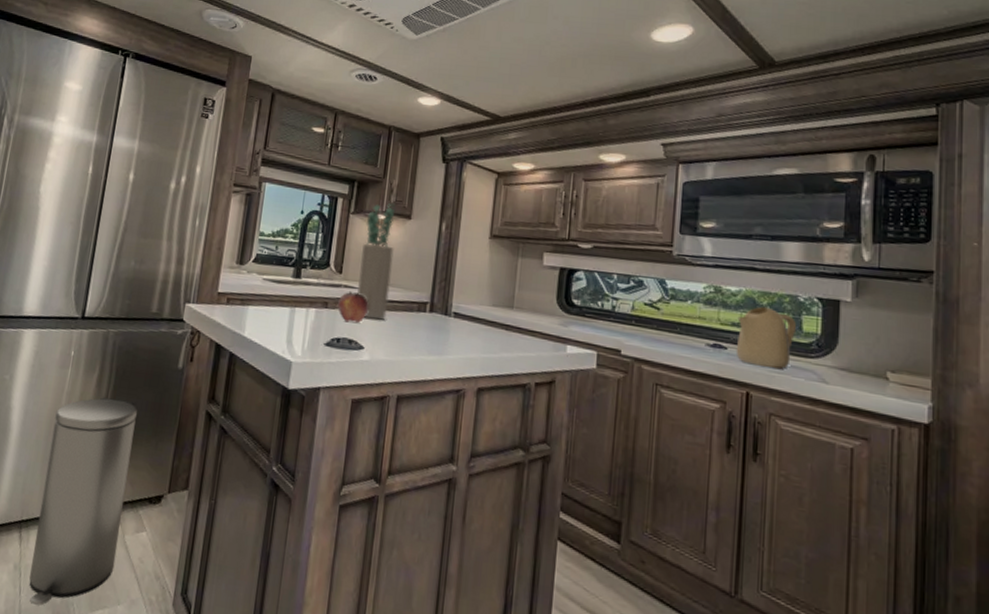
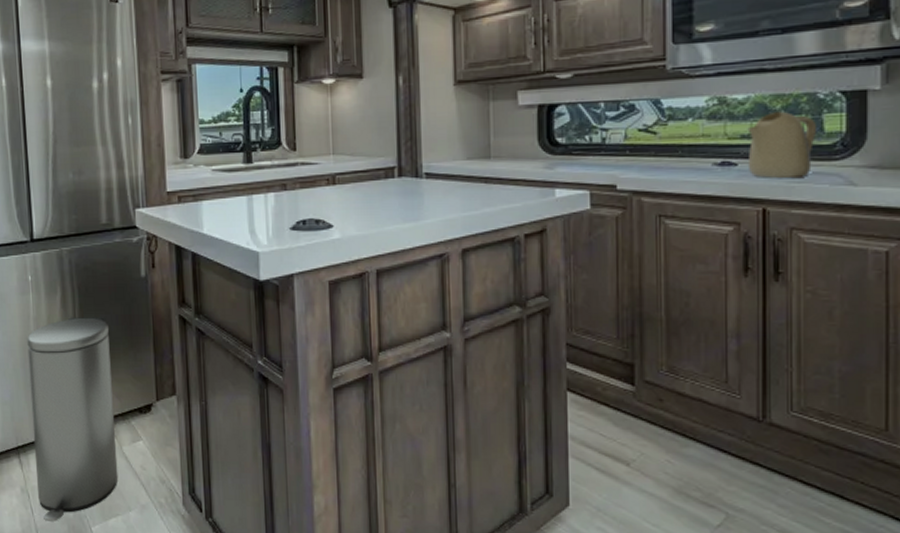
fruit: present [338,291,370,324] -> none [297,168,332,202]
vase: present [357,197,396,321] -> none [313,57,352,195]

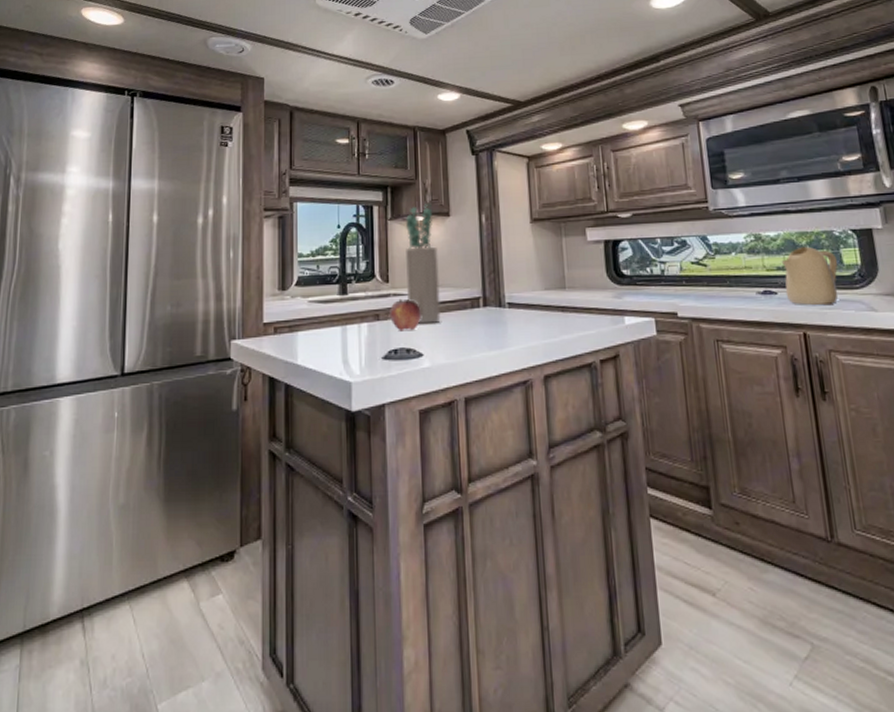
pedal bin: present [27,317,119,522] -> none [98,455,196,700]
fruit: none [297,168,332,202] -> present [390,298,422,332]
vase: none [313,57,352,195] -> present [404,197,441,324]

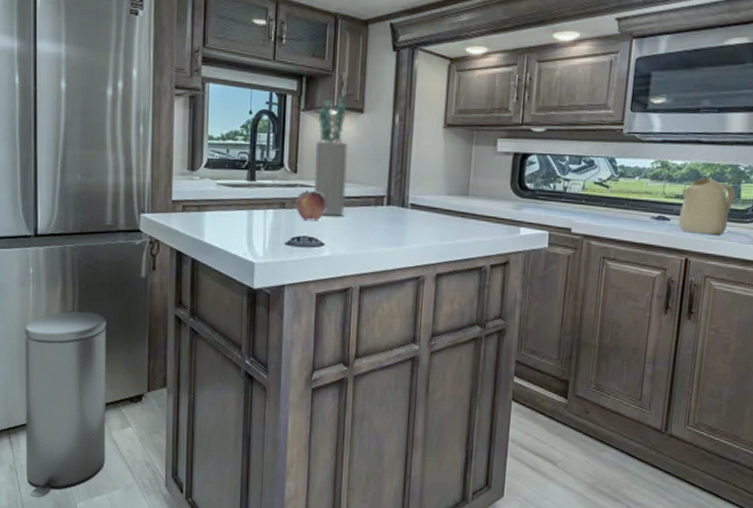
pedal bin: none [98,455,196,700] -> present [25,310,107,498]

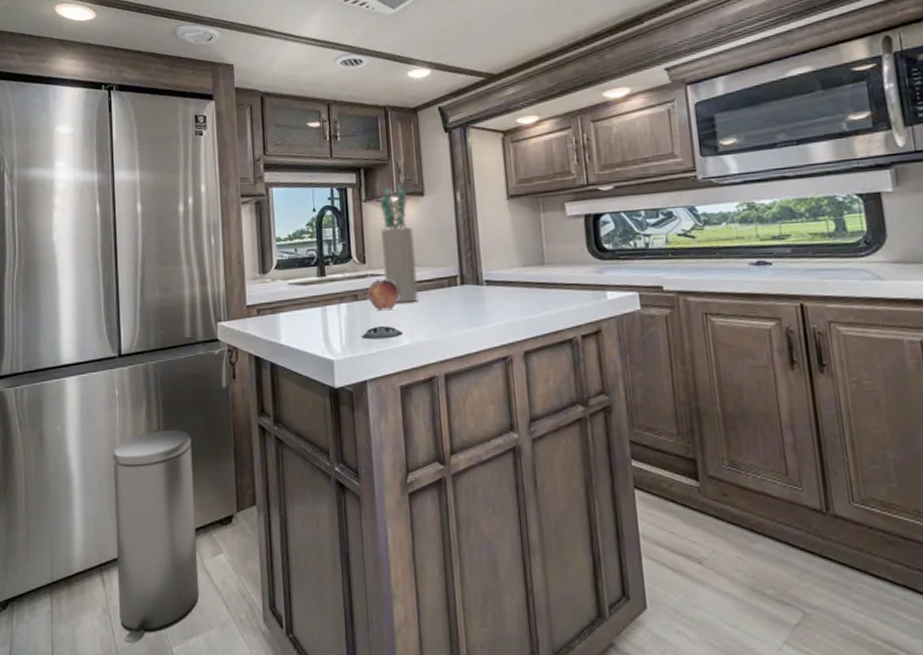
kettle: present [678,177,736,235] -> none [777,213,841,276]

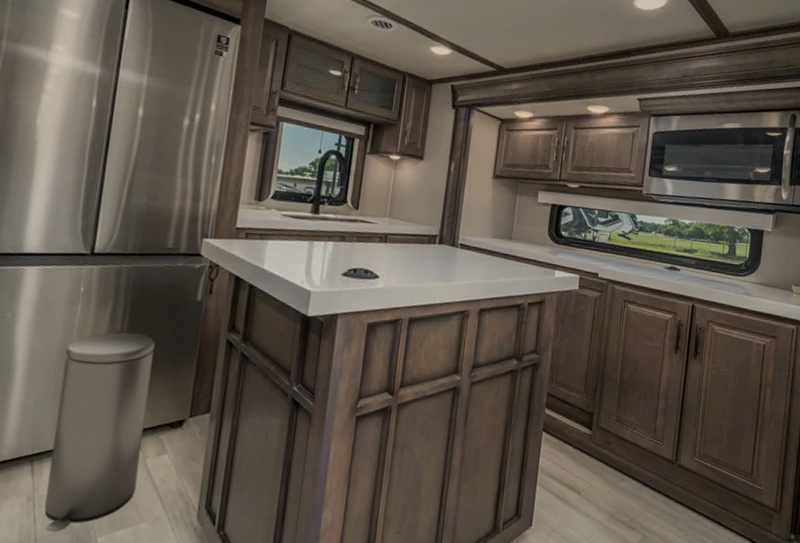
fruit: present [368,279,400,311] -> none [354,225,384,255]
vase: present [380,177,419,303] -> none [373,139,409,253]

